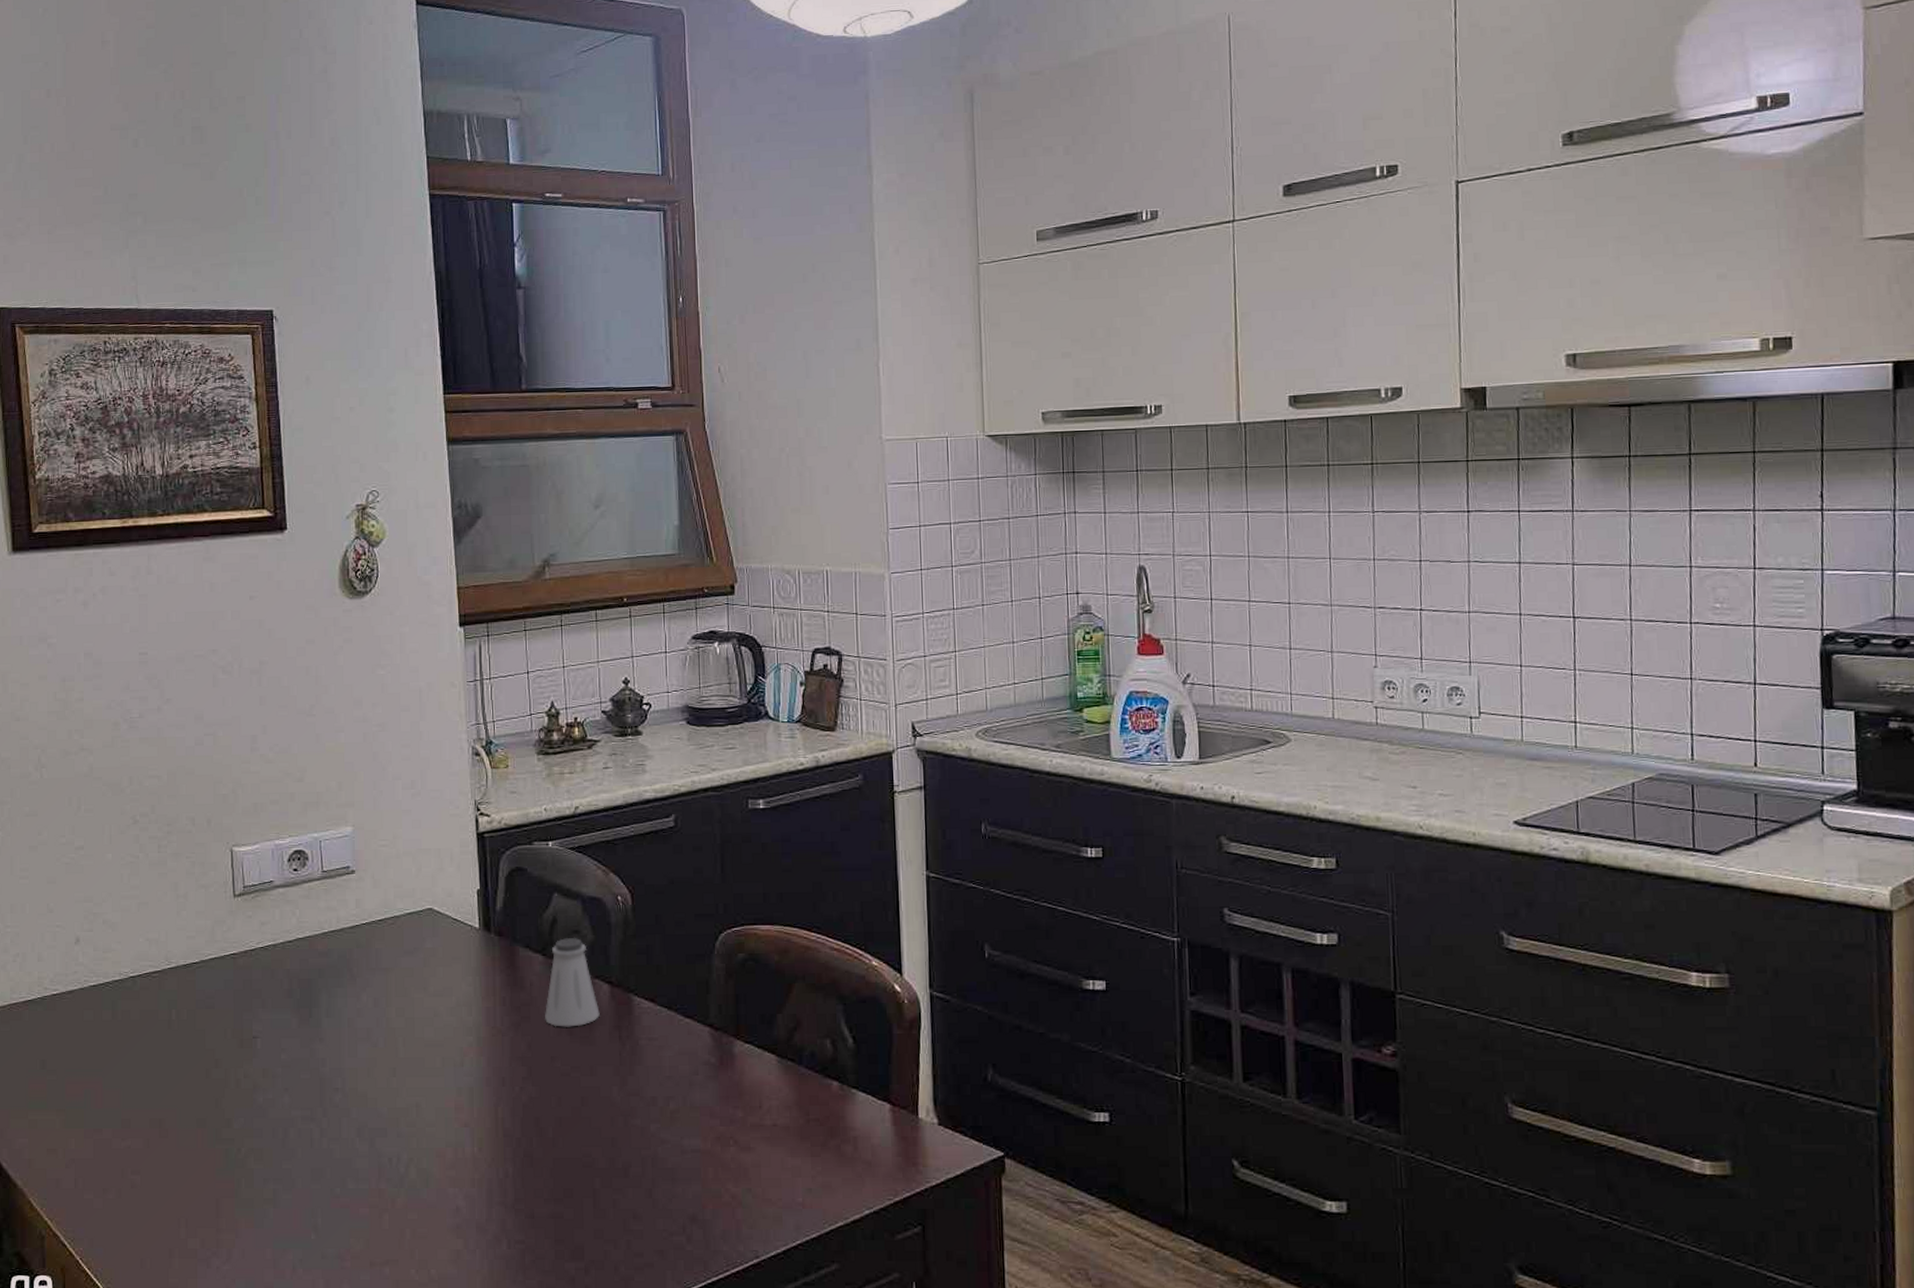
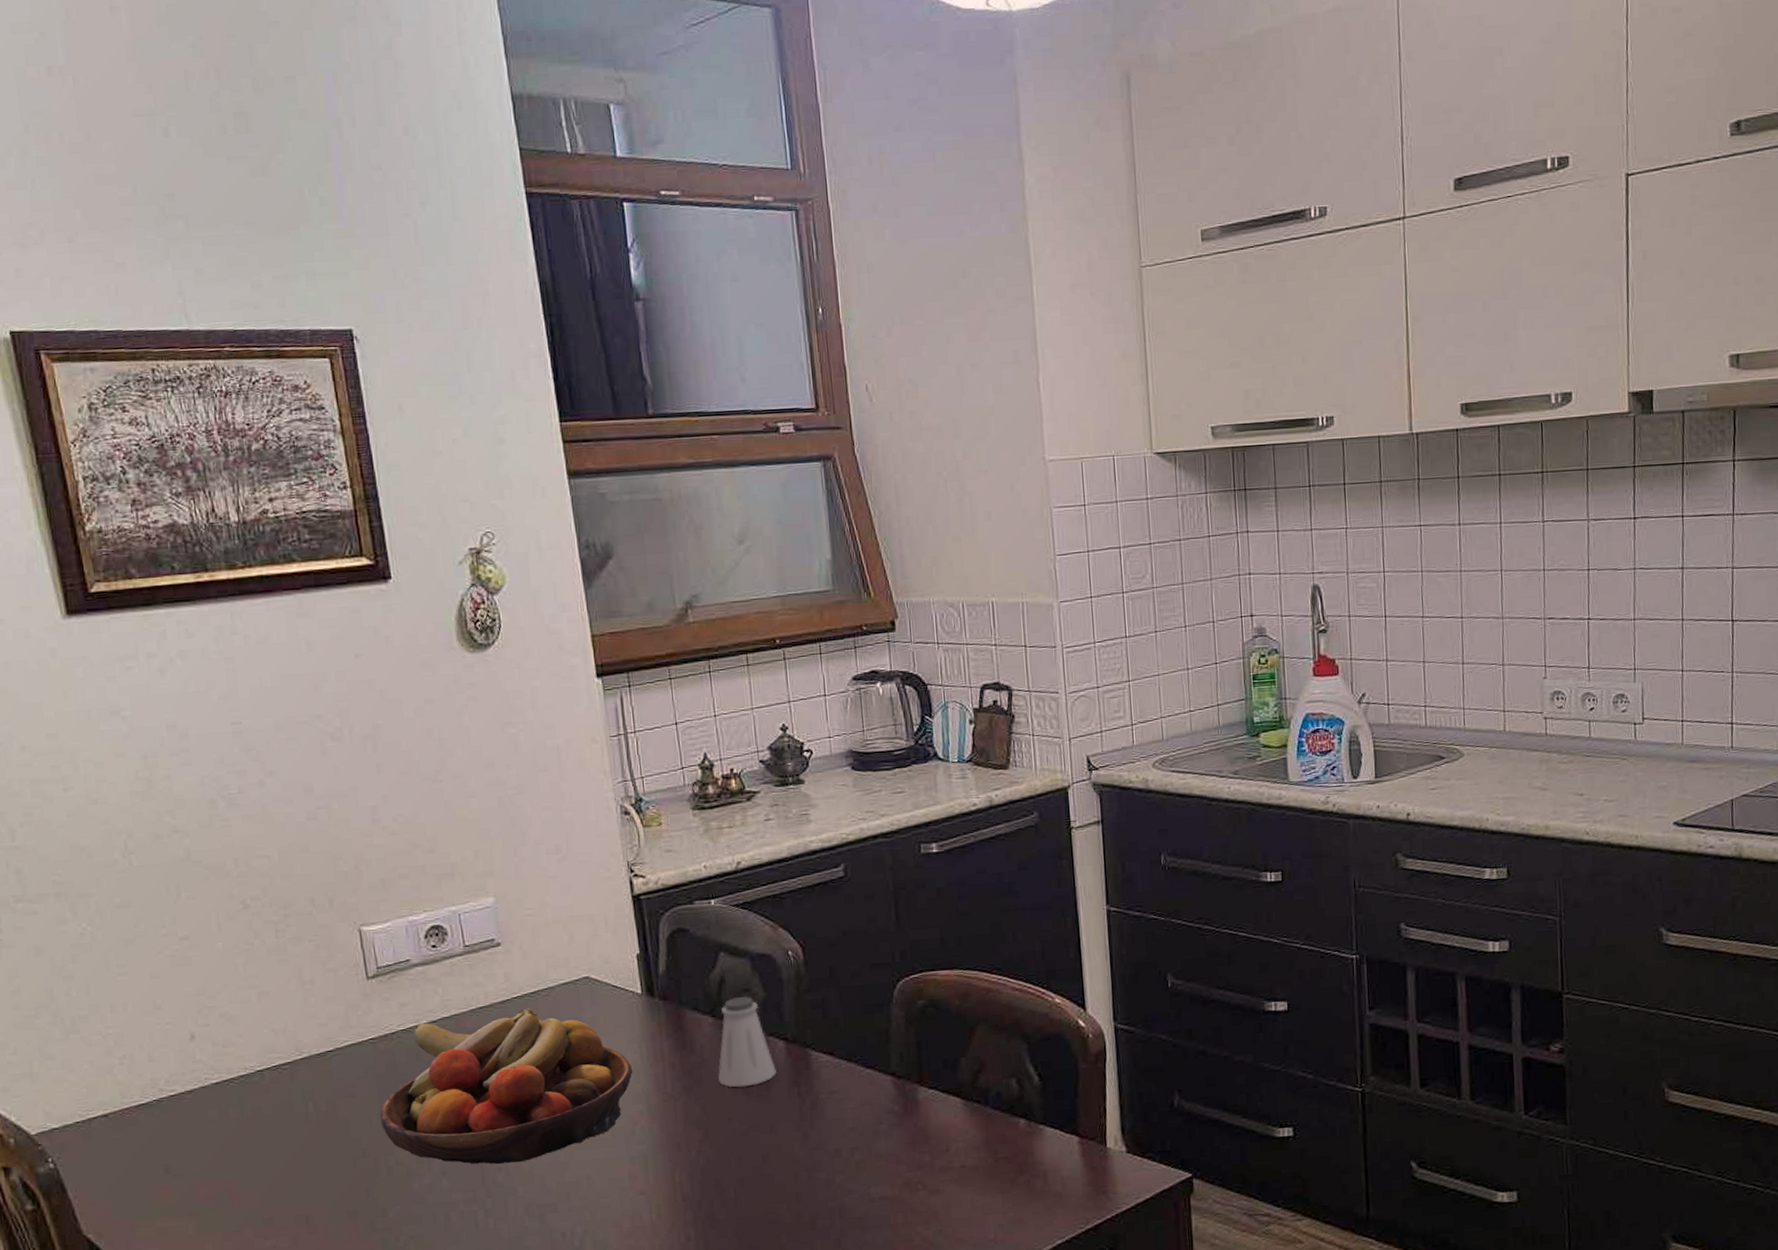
fruit bowl: none [234,934,466,1085] -> present [380,1008,633,1165]

